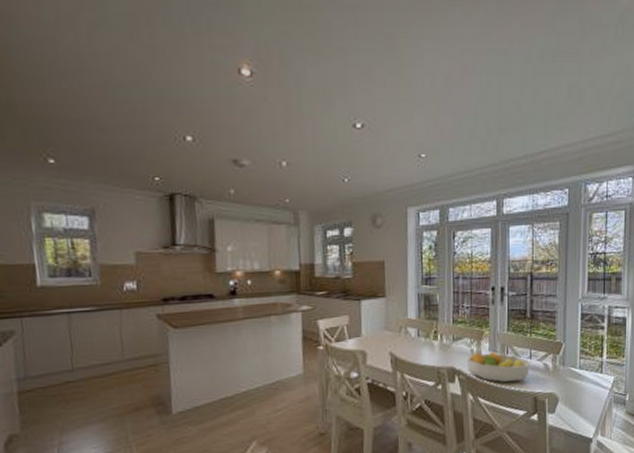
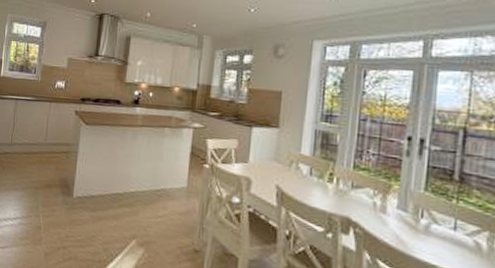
fruit bowl: present [466,351,531,383] -> none [366,207,456,254]

